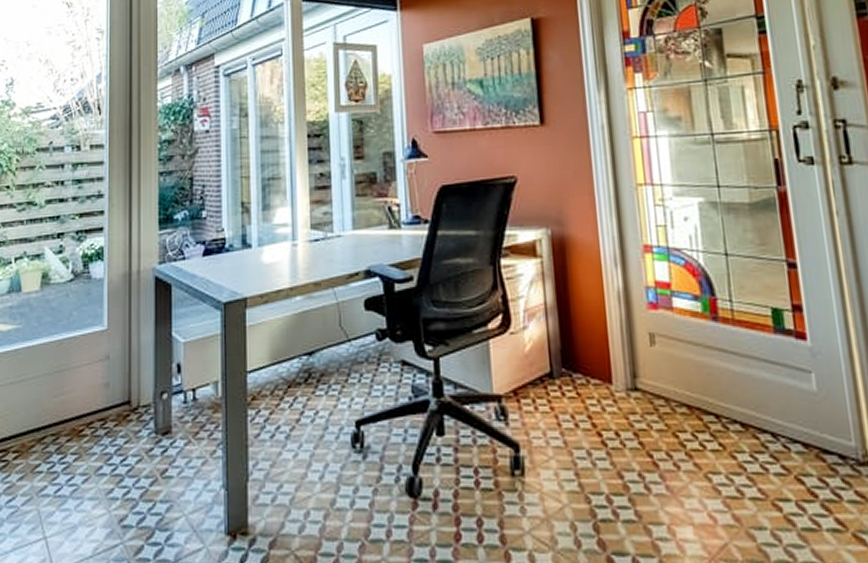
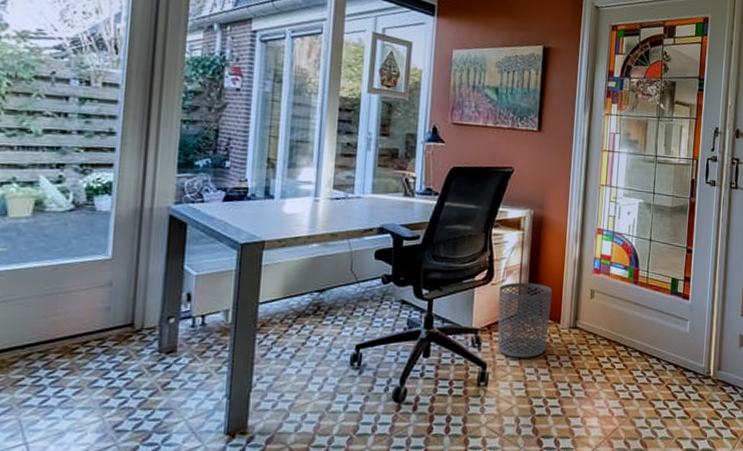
waste bin: none [520,328,598,435] -> present [497,282,553,358]

